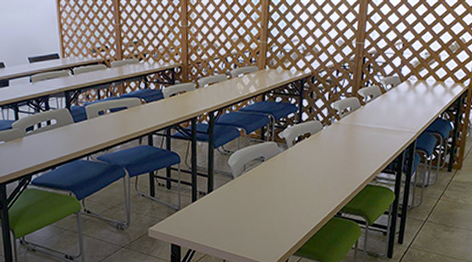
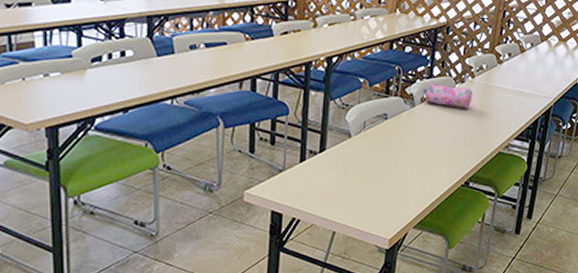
pencil case: none [294,127,339,148] -> present [423,82,473,109]

